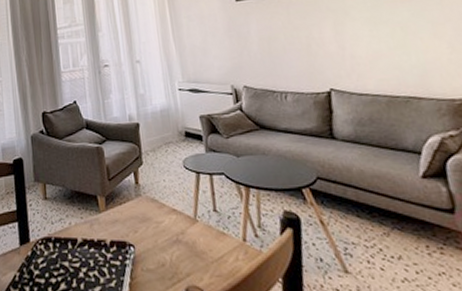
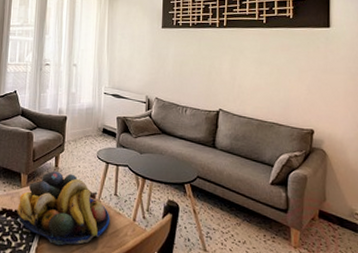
fruit bowl: none [99,188,214,279] -> present [17,170,110,246]

